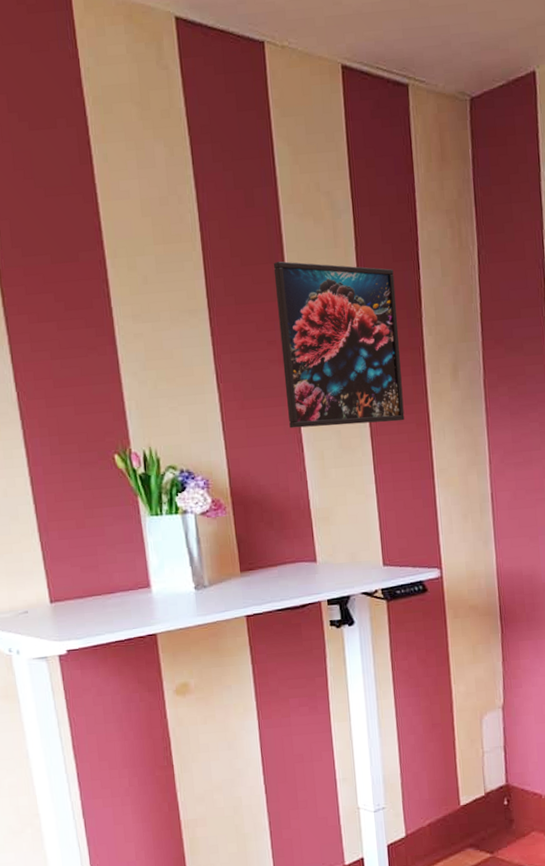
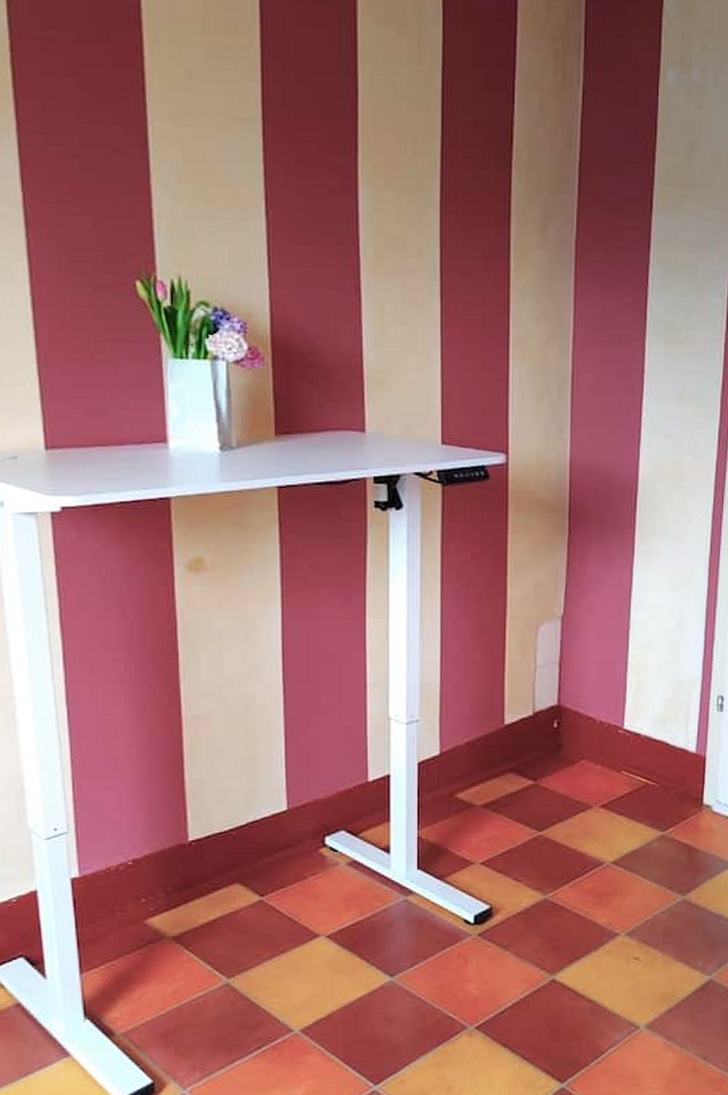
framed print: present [273,261,405,429] -> none [344,72,484,278]

